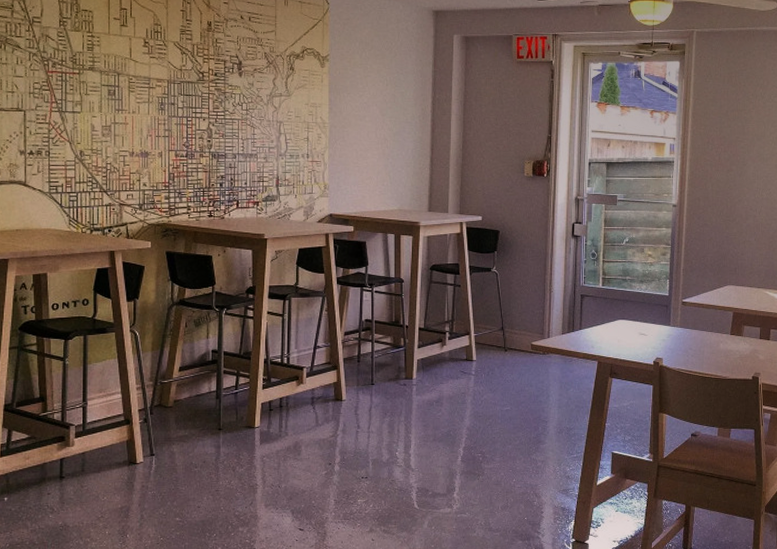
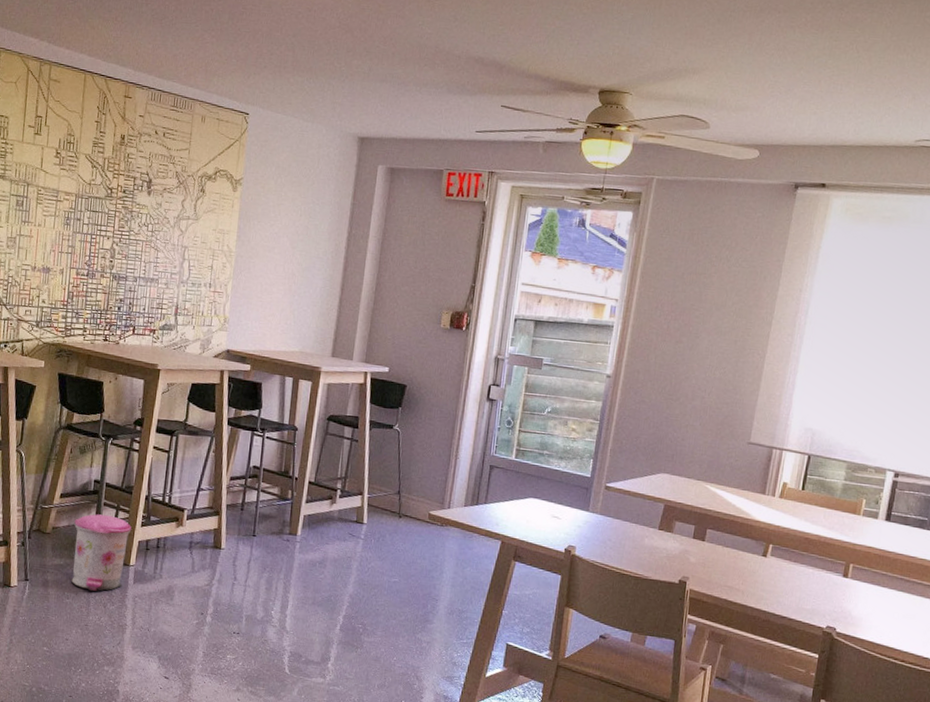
trash can: none [196,382,253,458] -> present [71,514,132,592]

